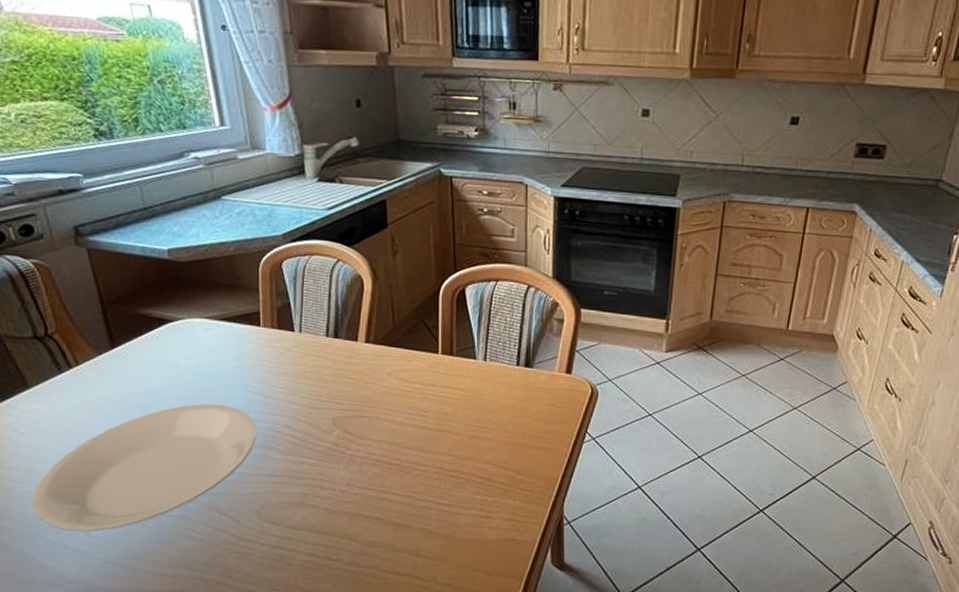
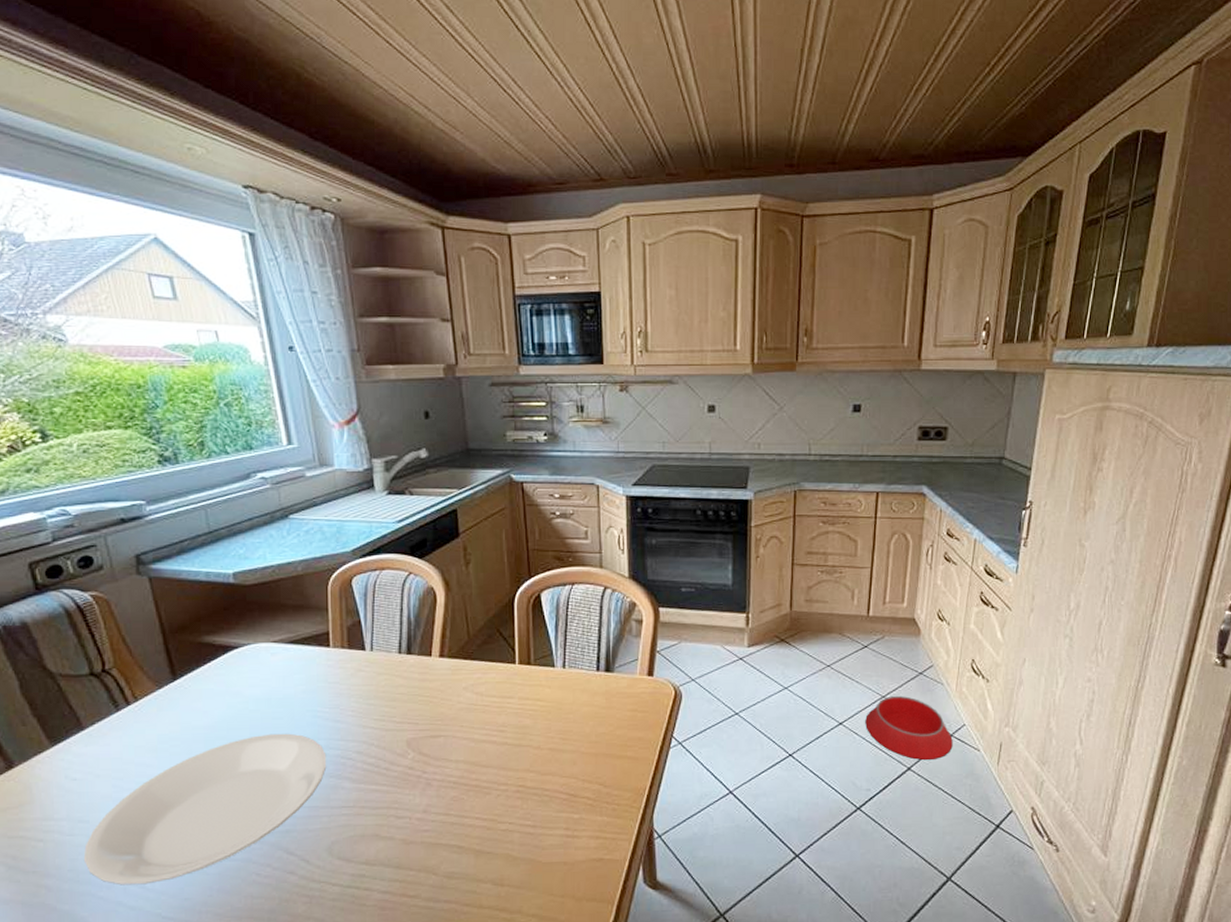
pet bowl: none [775,408,860,470] -> present [865,696,953,760]

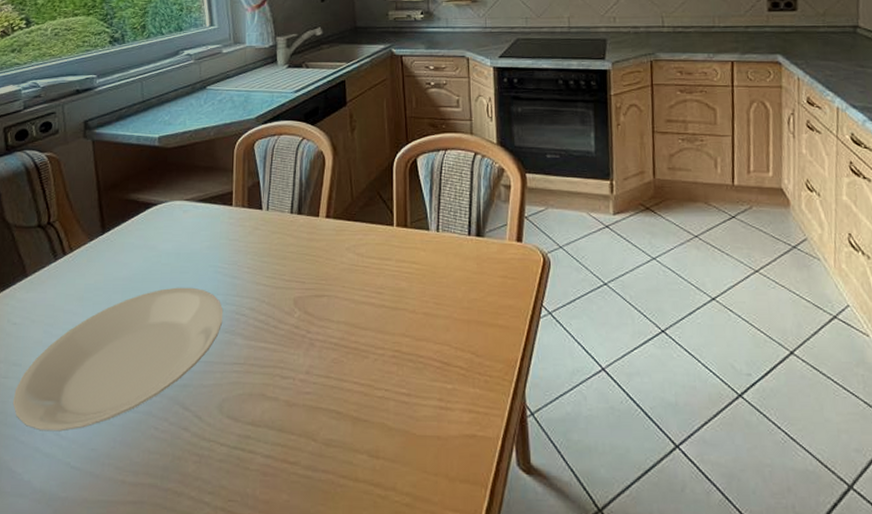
pet bowl: present [865,696,953,760] -> none [739,271,838,343]

